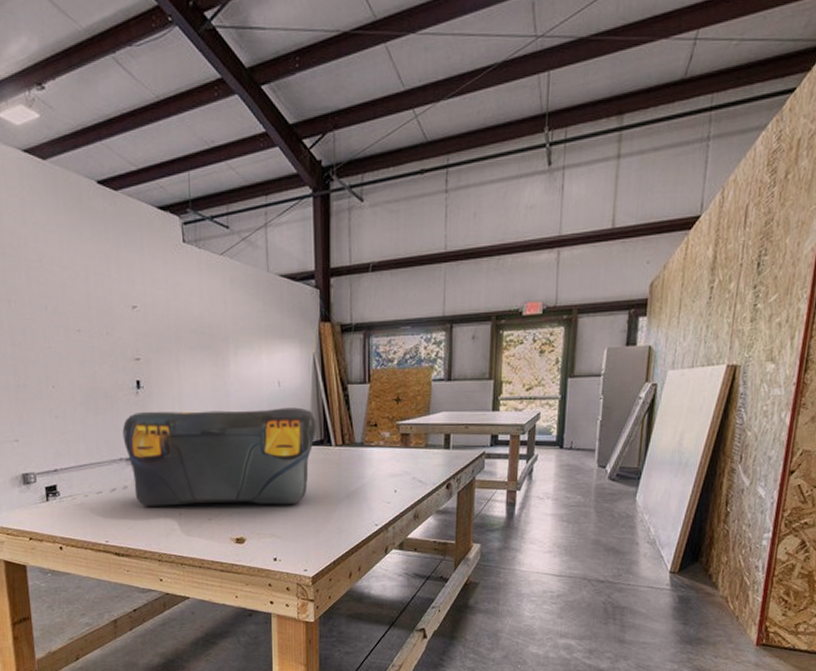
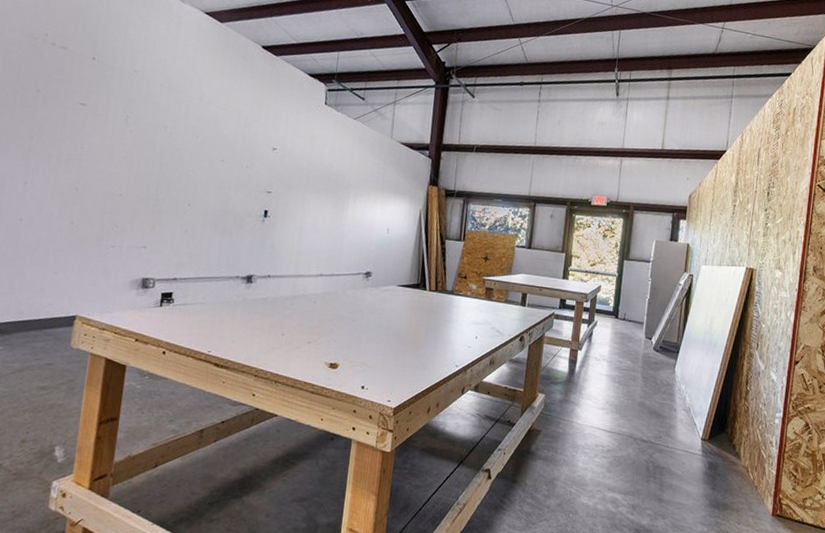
toolbox: present [122,407,317,506] -> none [243,237,416,338]

